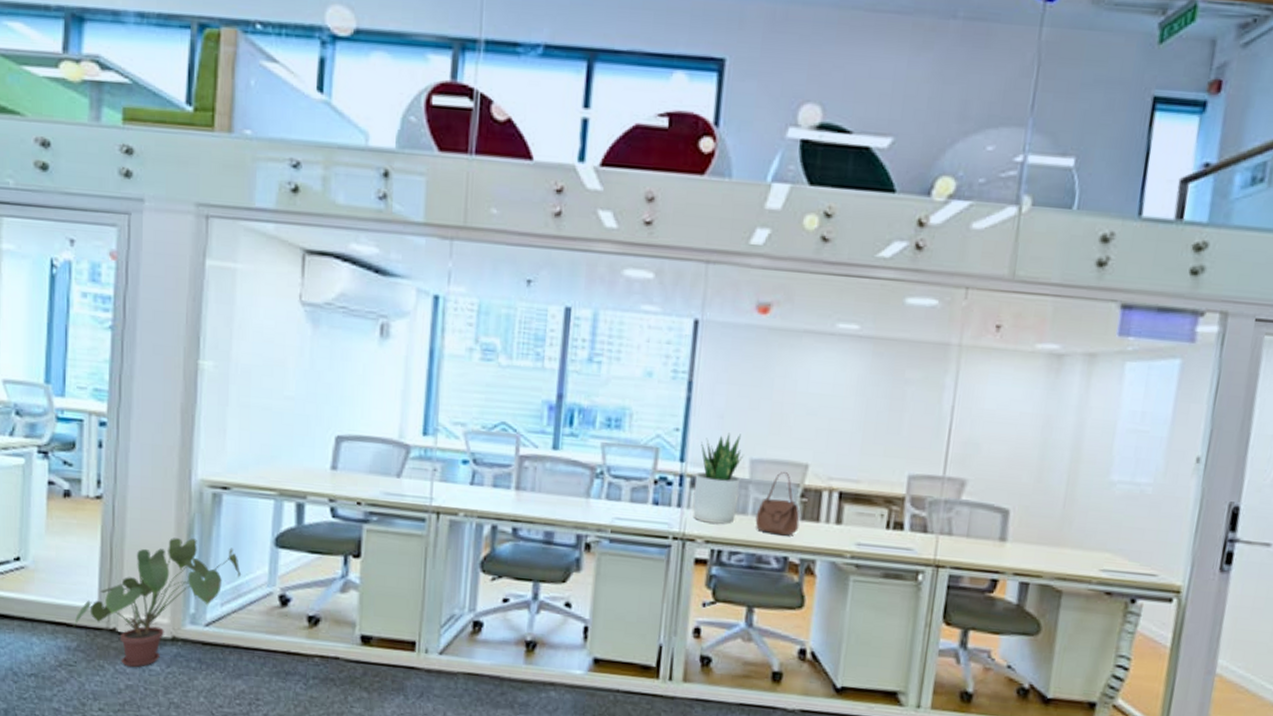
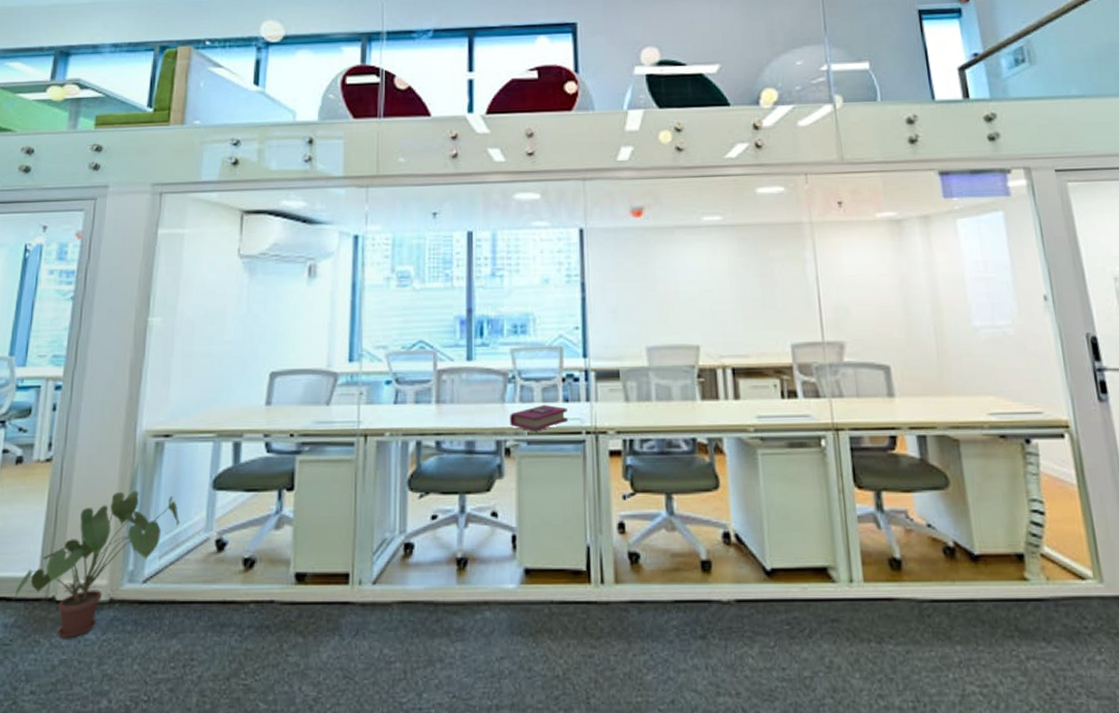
book: none [593,504,656,531] -> present [510,404,568,432]
planter: present [693,433,745,525] -> none [599,325,642,413]
handbag: present [755,472,800,536] -> none [659,356,701,417]

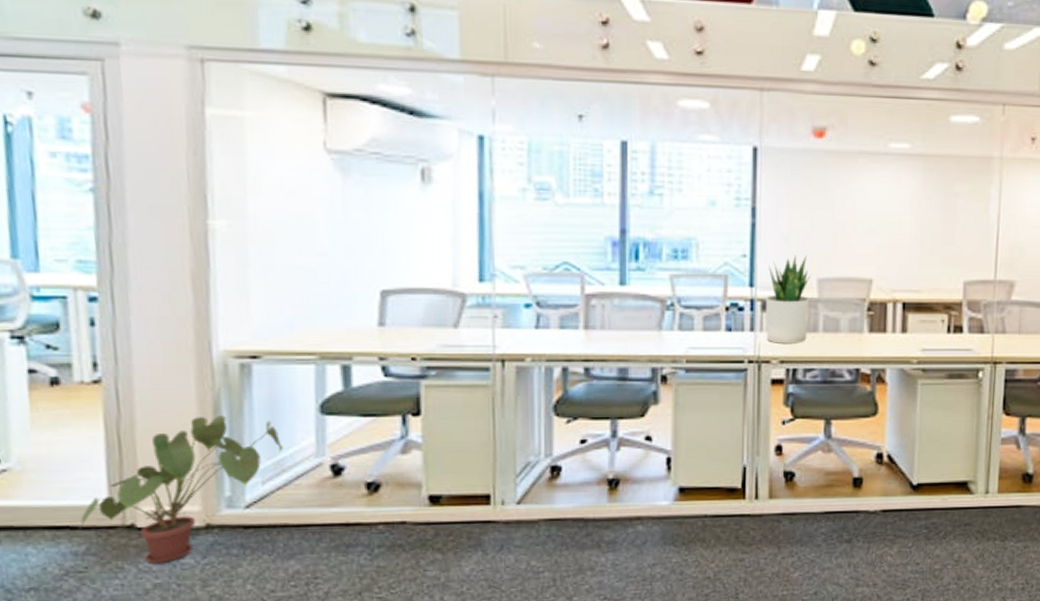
book: present [510,404,568,432] -> none [667,332,730,360]
planter: none [599,325,642,413] -> present [765,255,812,343]

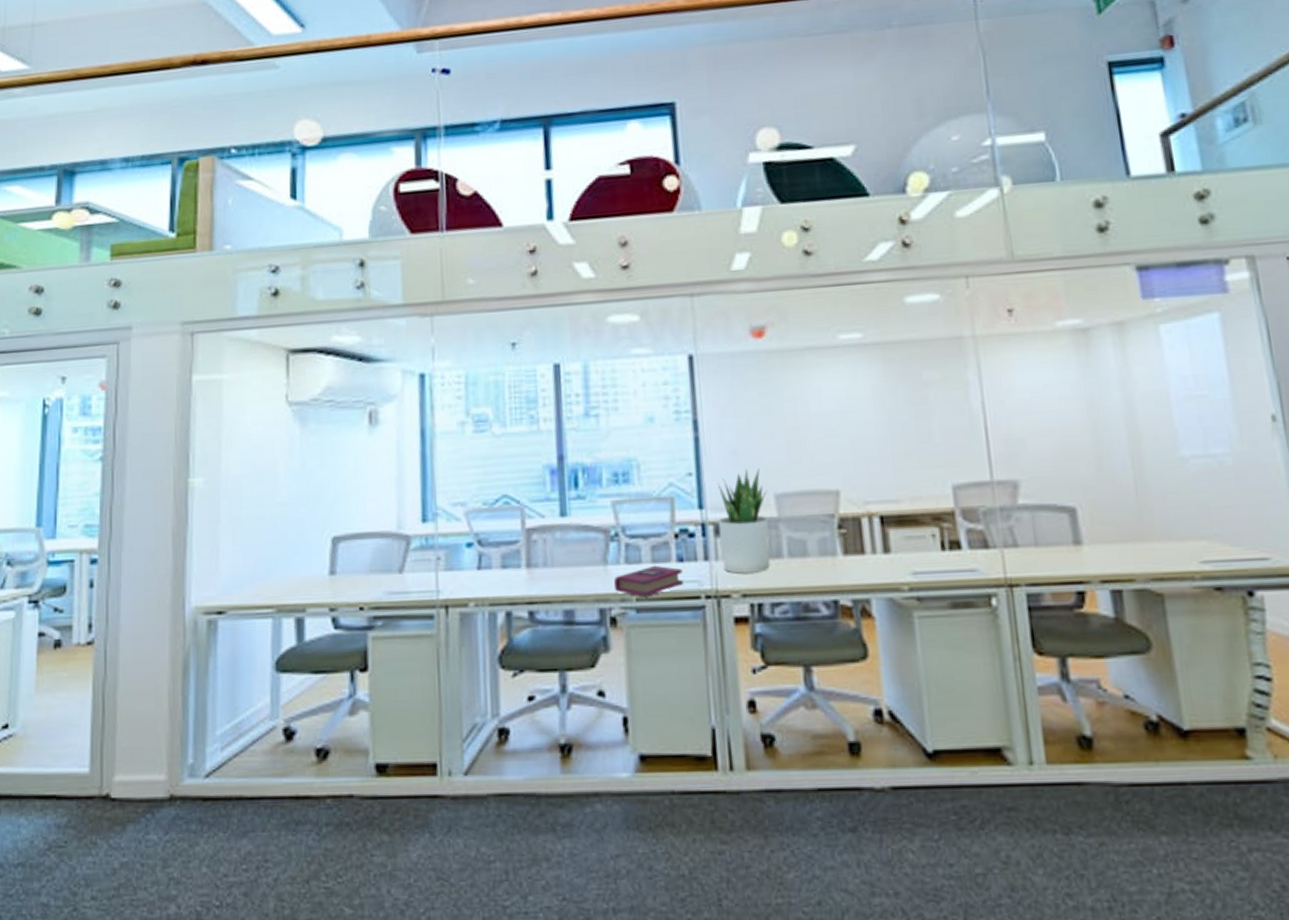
house plant: present [80,415,284,565] -> none [64,675,242,840]
book: none [667,332,730,360] -> present [614,565,683,597]

